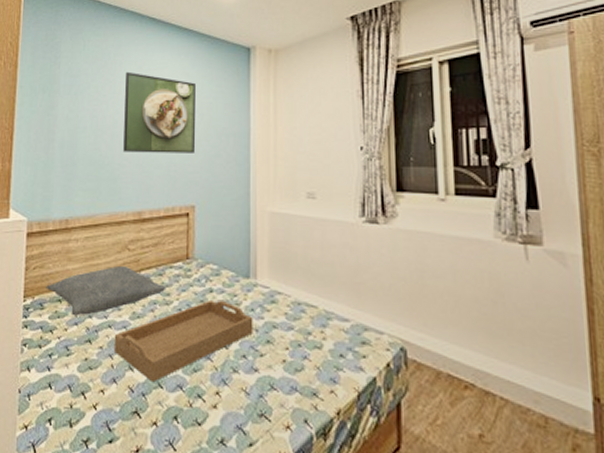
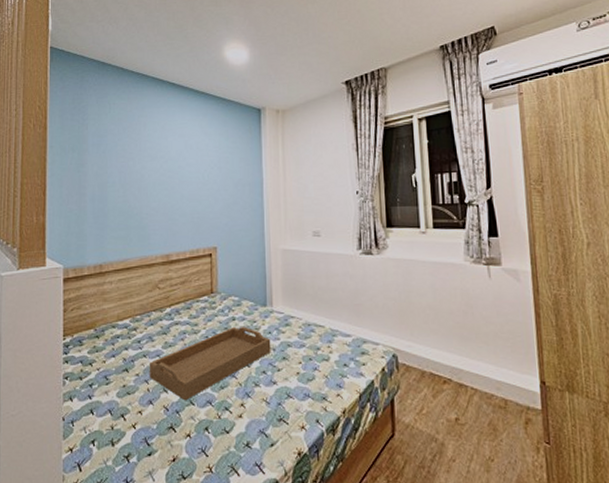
pillow: present [46,265,166,316] -> none [84,302,194,349]
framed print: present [123,71,196,153] -> none [150,131,216,203]

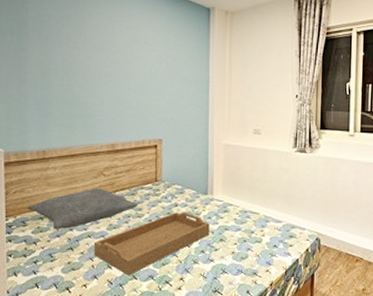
pillow: none [84,302,194,349] -> present [27,188,138,230]

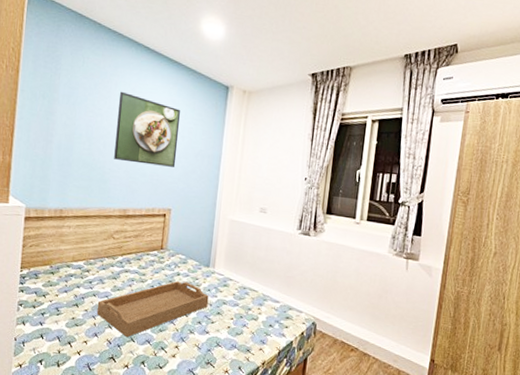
pillow: present [27,188,138,230] -> none [41,249,143,286]
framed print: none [96,21,162,96] -> present [114,91,180,167]

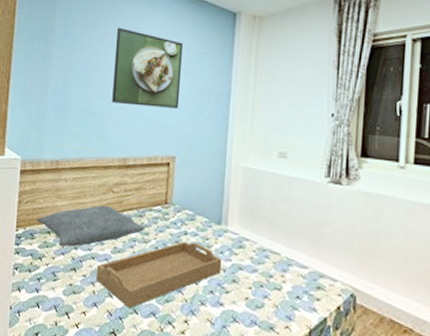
pillow: none [41,249,143,286] -> present [36,205,146,247]

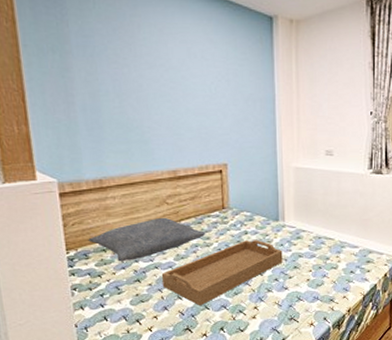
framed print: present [112,27,183,108] -> none [146,34,225,117]

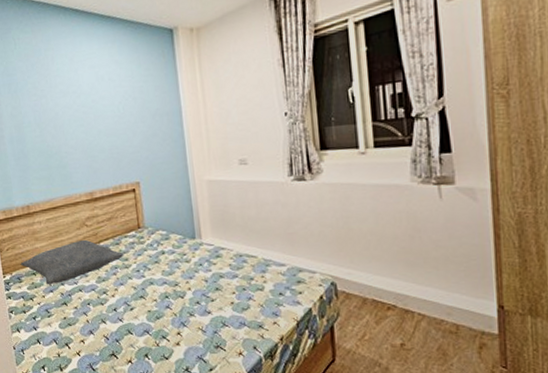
serving tray: present [161,239,283,306] -> none [85,259,203,331]

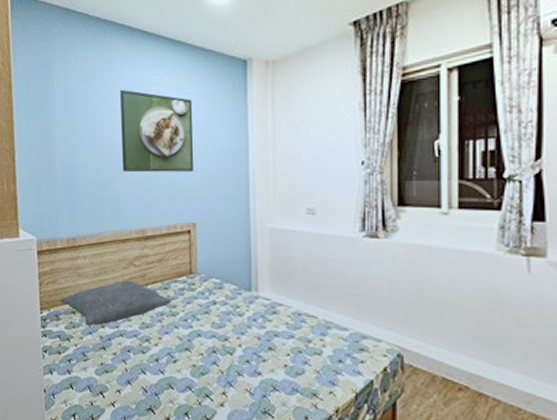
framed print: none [59,65,134,141] -> present [120,89,194,173]

